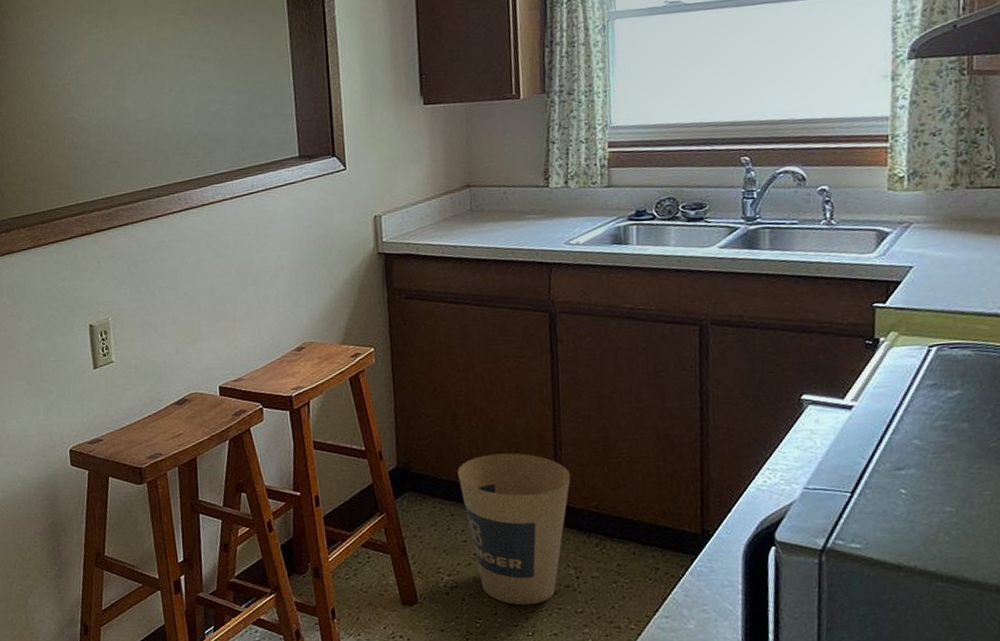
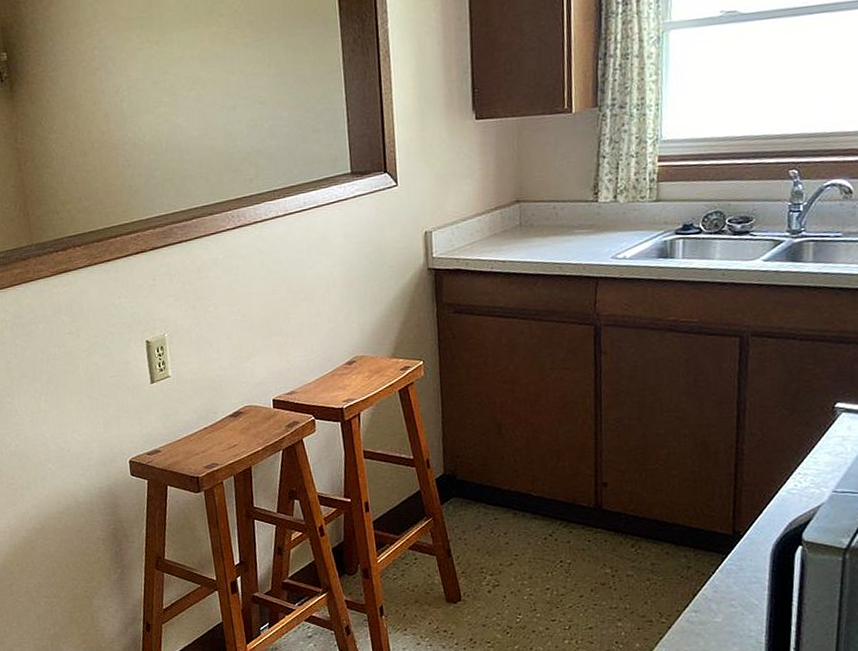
trash can: present [458,453,571,606] -> none [502,460,610,602]

